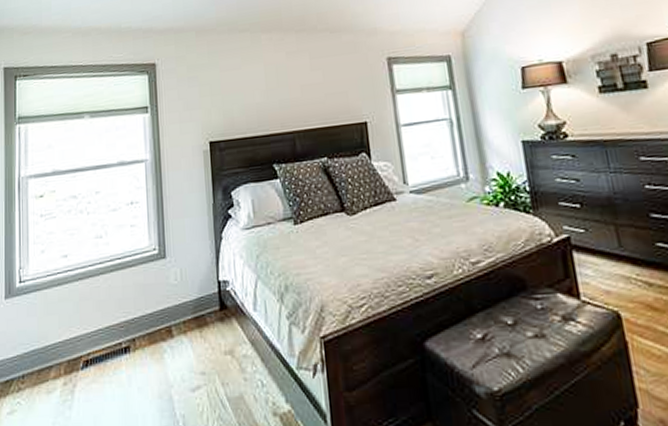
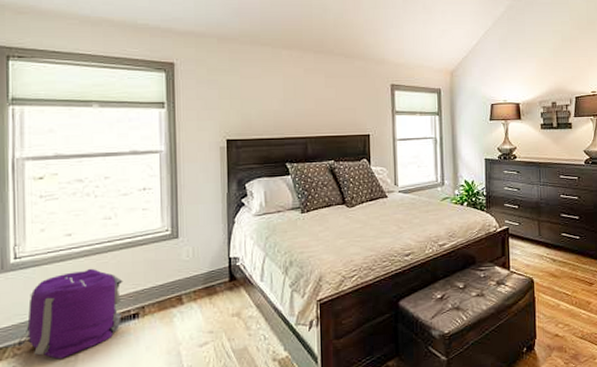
backpack: none [22,293,114,397] -> present [18,268,123,359]

